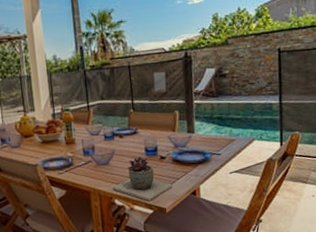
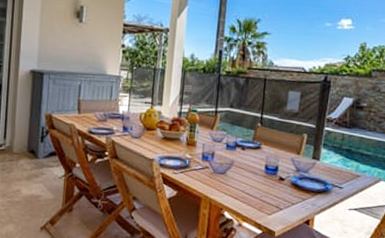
succulent plant: present [112,156,172,202] -> none [224,172,286,222]

